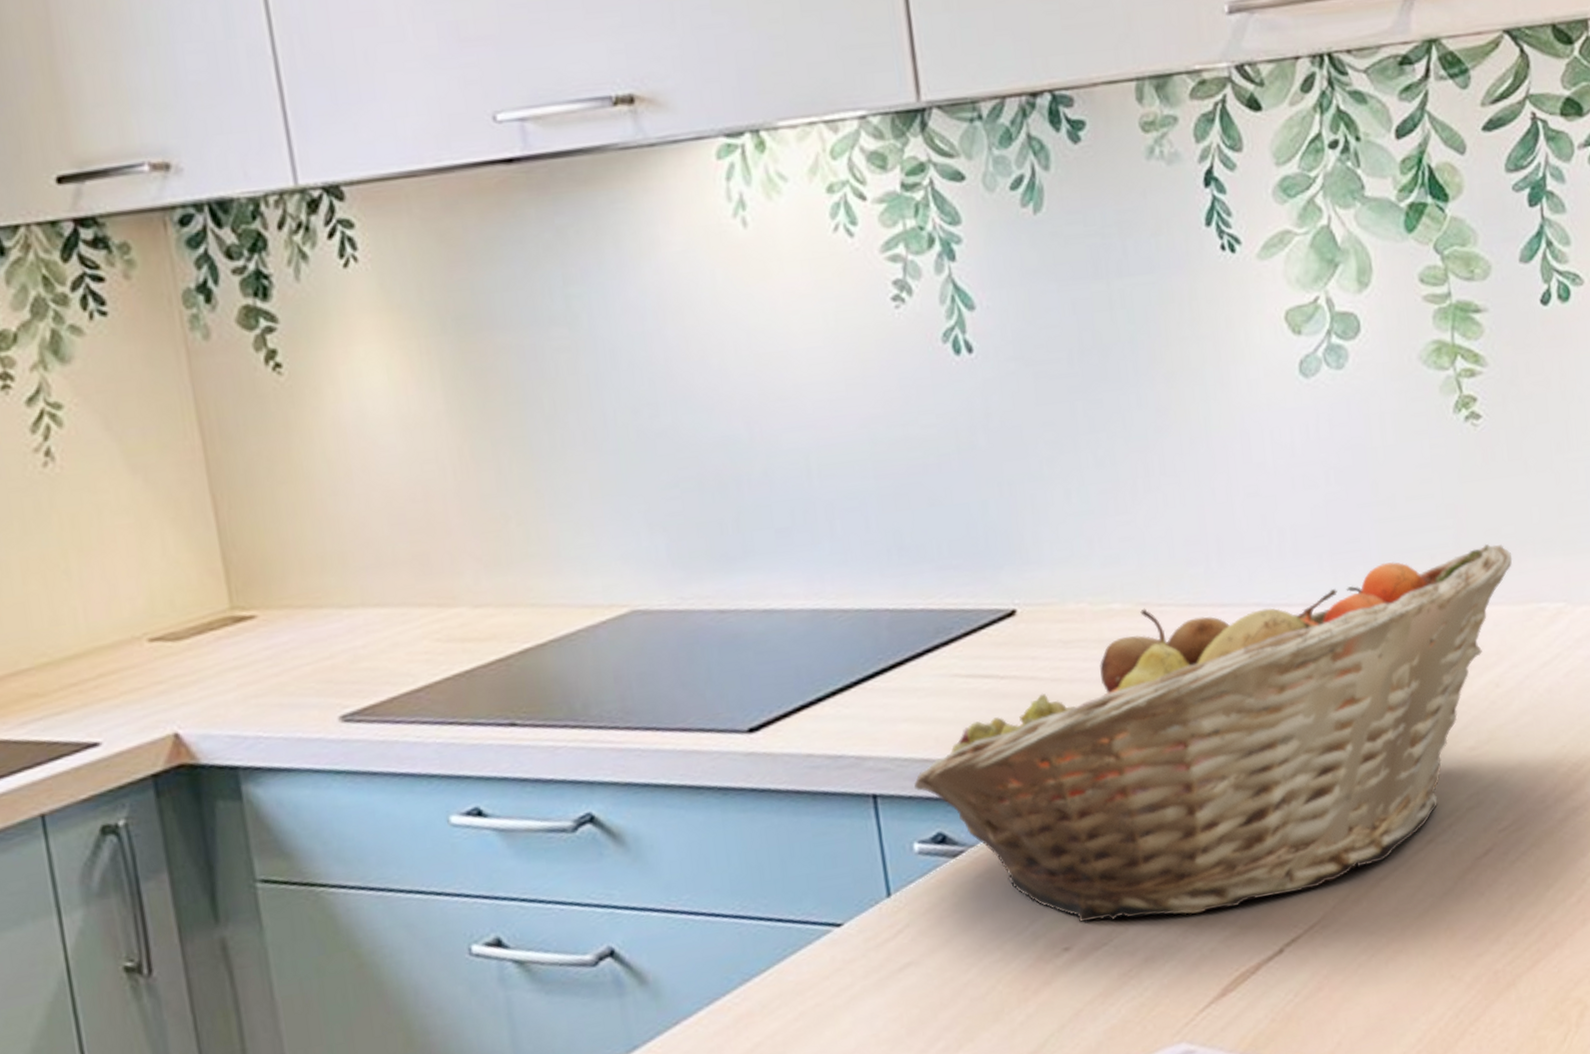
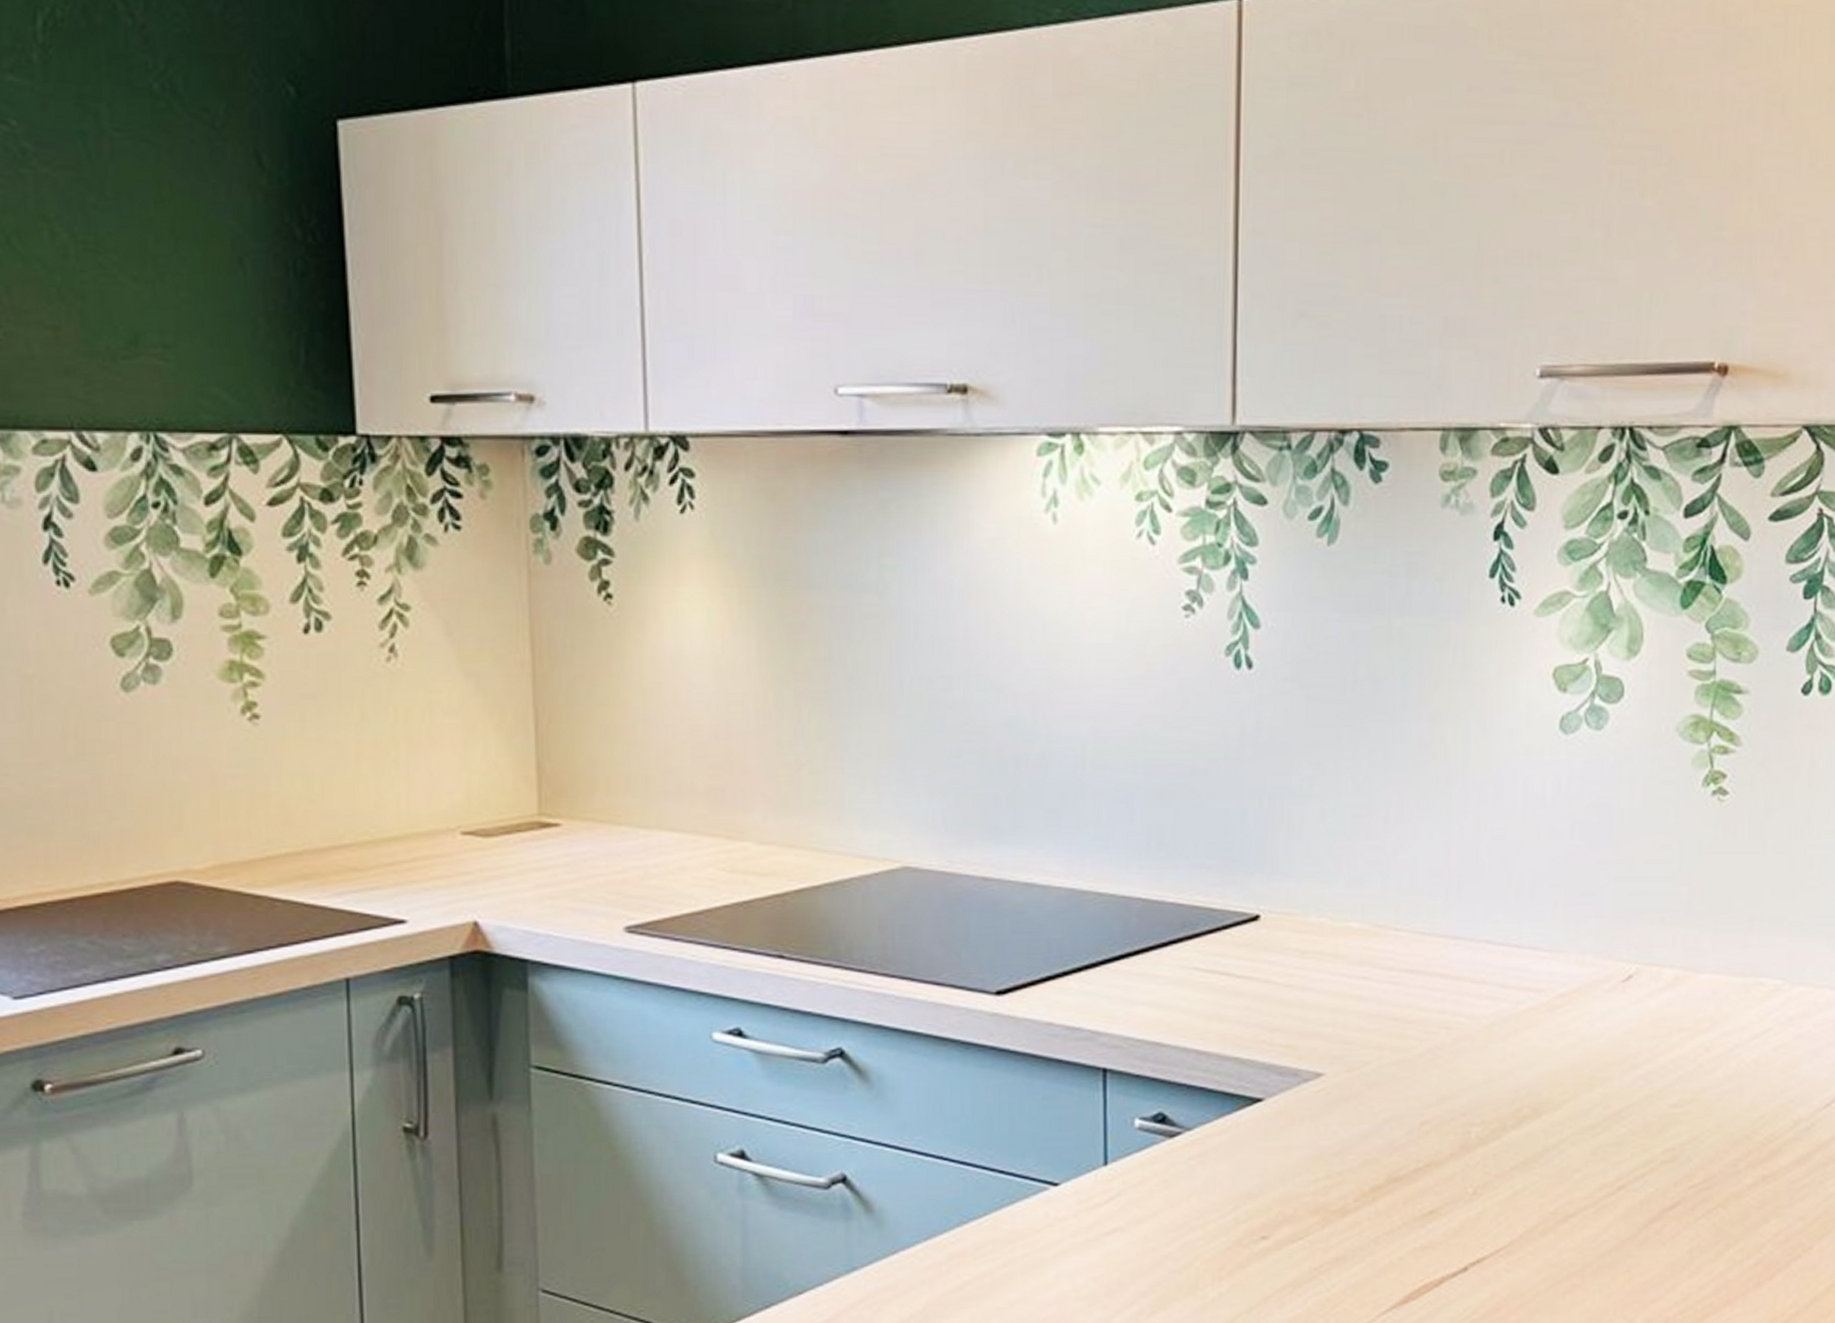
fruit basket: present [914,543,1513,923] -> none [1143,914,1739,1223]

